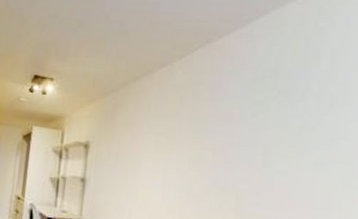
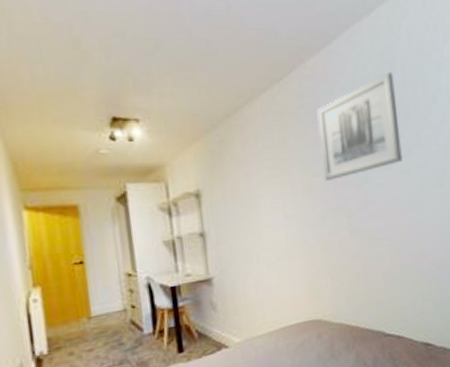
wall art: none [215,57,320,157] -> present [317,72,403,181]

